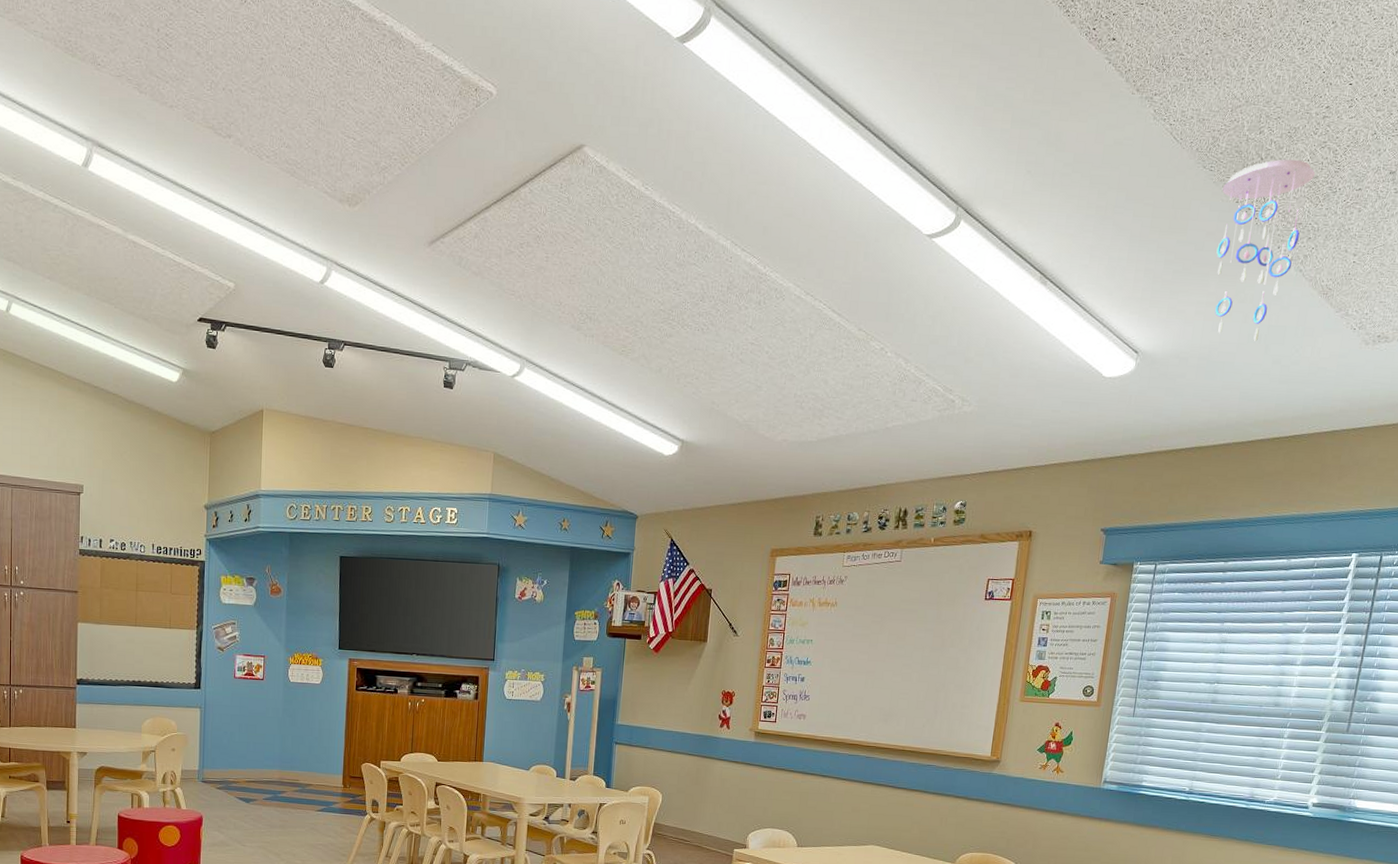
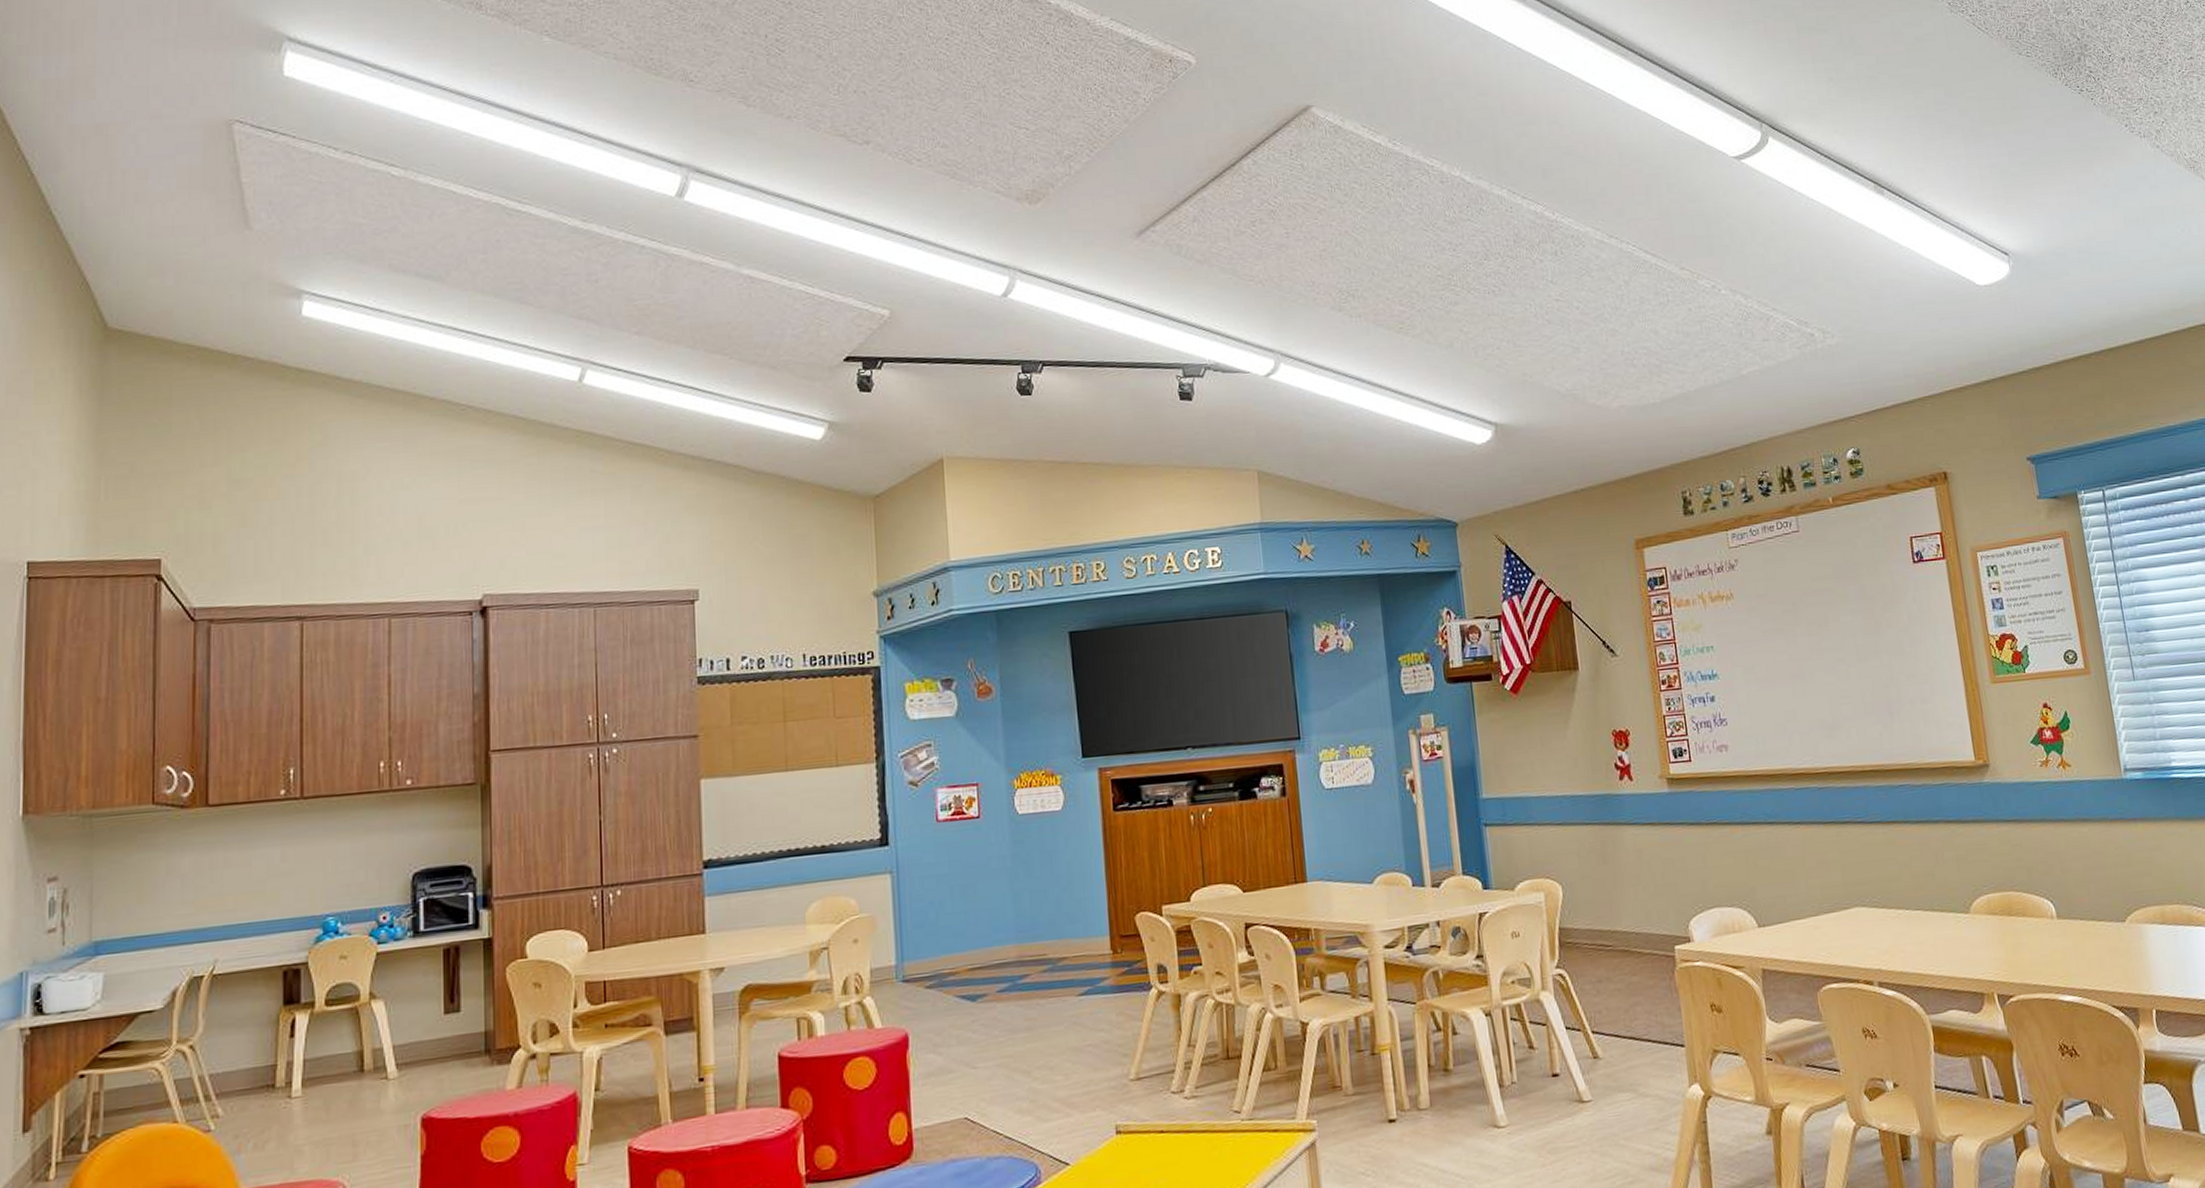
ceiling mobile: present [1215,159,1316,341] -> none [2046,35,2146,226]

